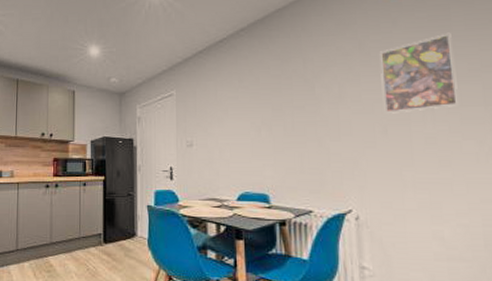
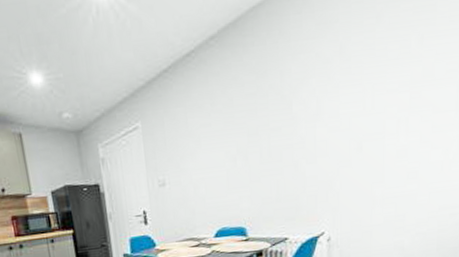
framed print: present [379,32,459,114] -> none [360,27,435,129]

